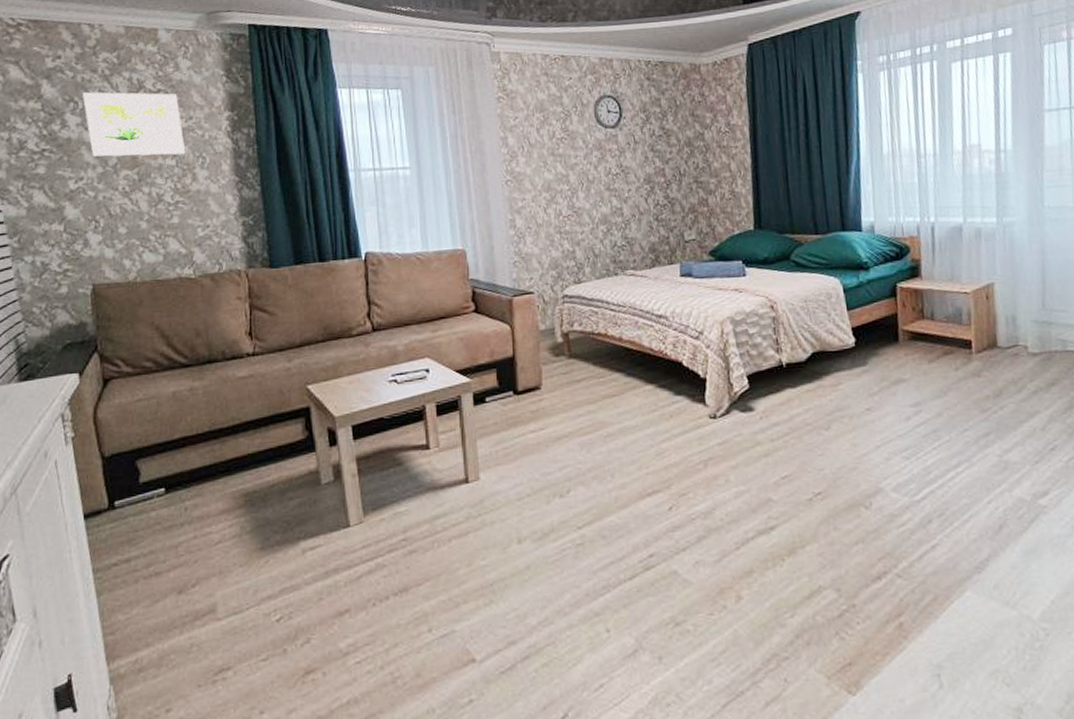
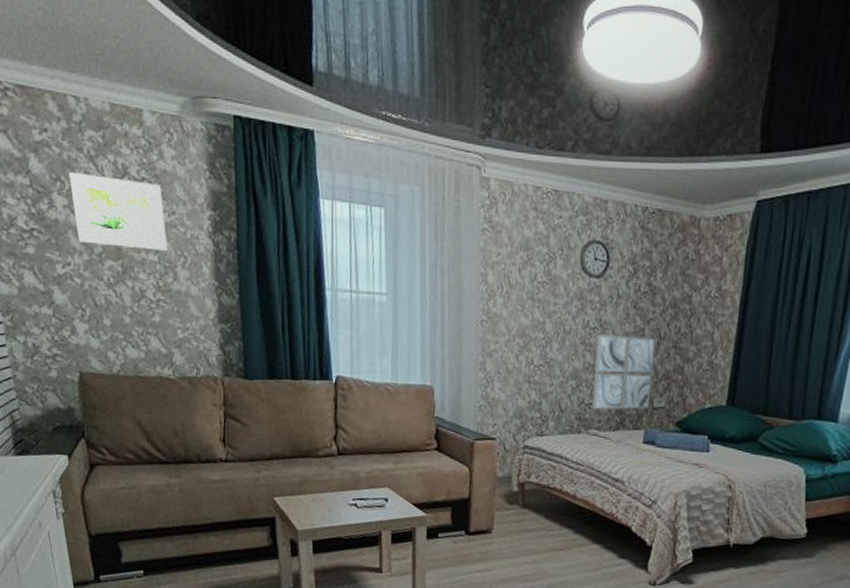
wall art: none [621,175,681,251] -> present [592,334,656,410]

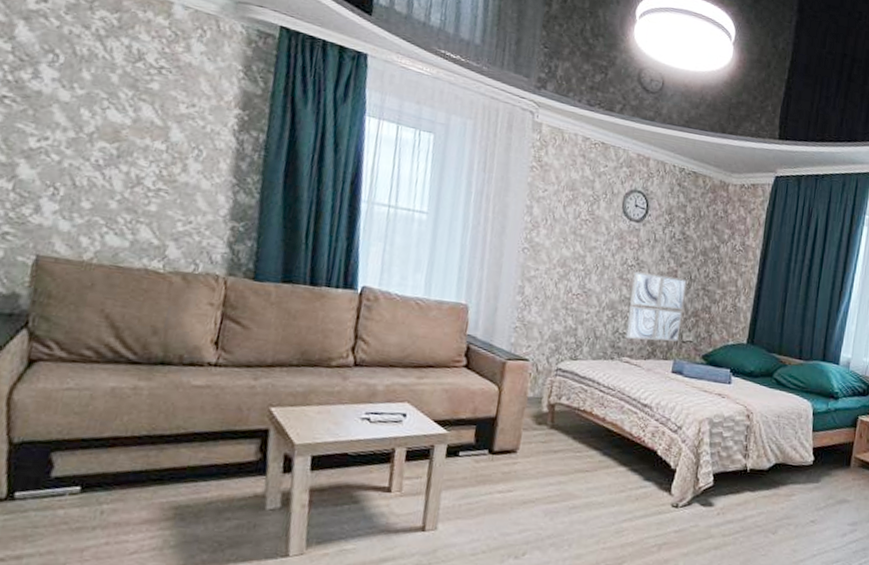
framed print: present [69,171,168,251] -> none [65,46,183,141]

